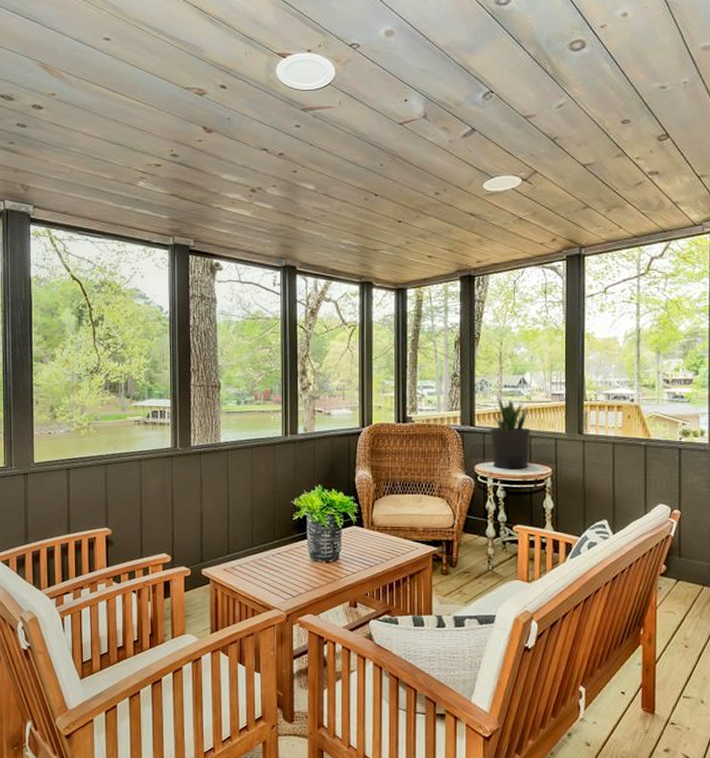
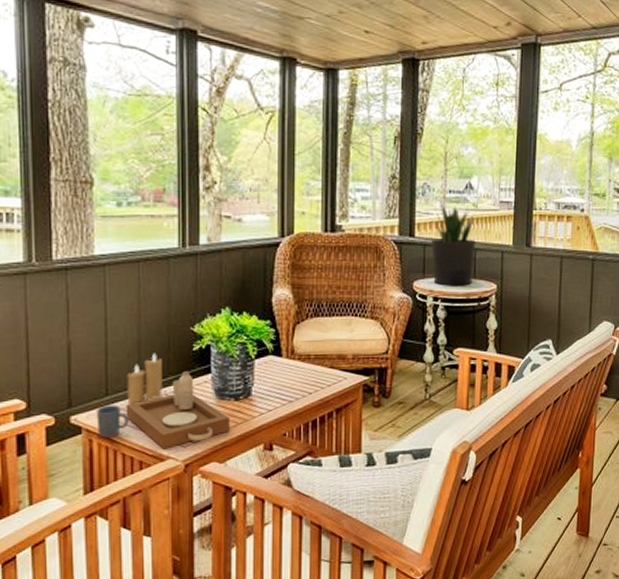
mug: none [220,562,244,588] -> present [96,405,129,438]
serving tray: none [242,537,322,601] -> present [125,371,230,450]
candle: none [243,521,270,562] -> present [127,353,162,404]

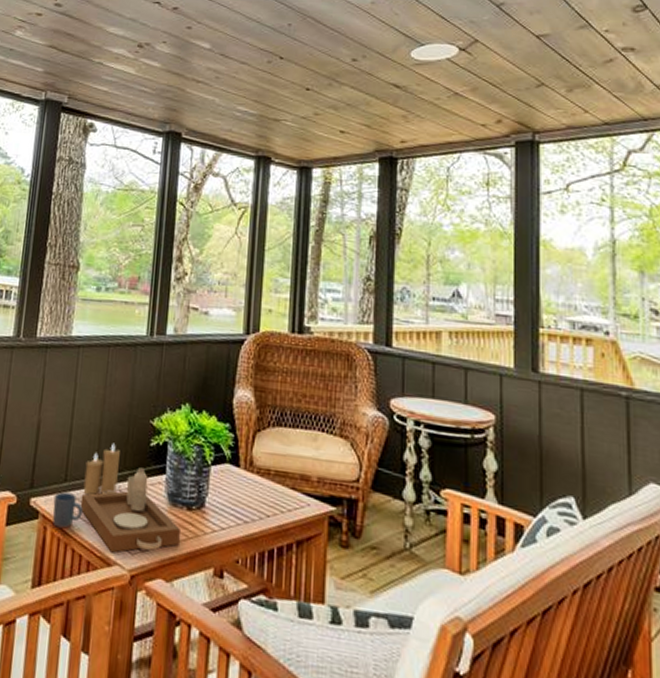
planter: present [431,202,475,286] -> none [412,309,466,412]

